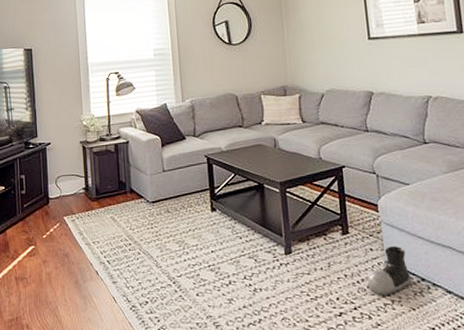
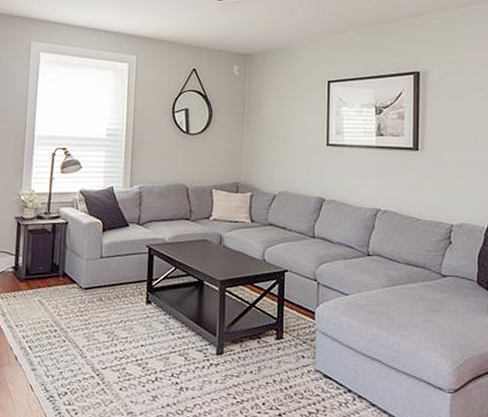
shoe: present [367,246,411,296] -> none [295,355,338,404]

